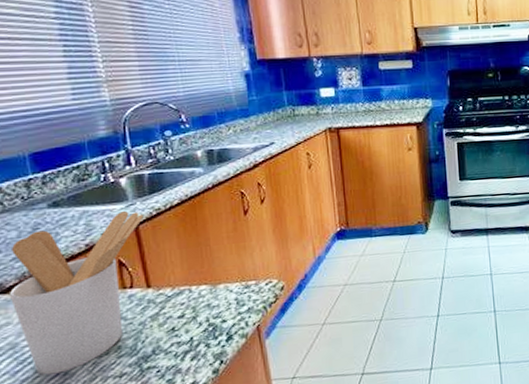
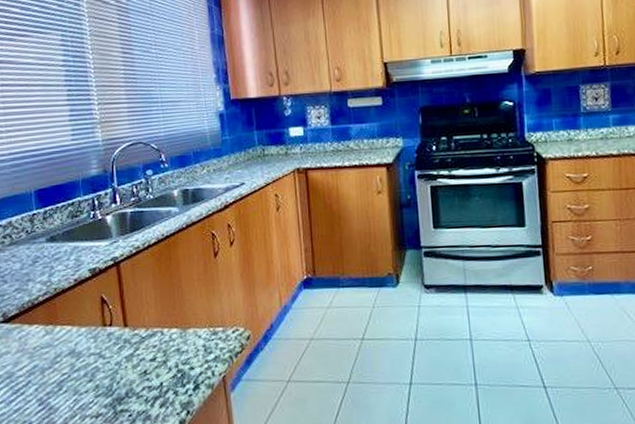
utensil holder: present [10,211,144,376] -> none [11,249,125,408]

